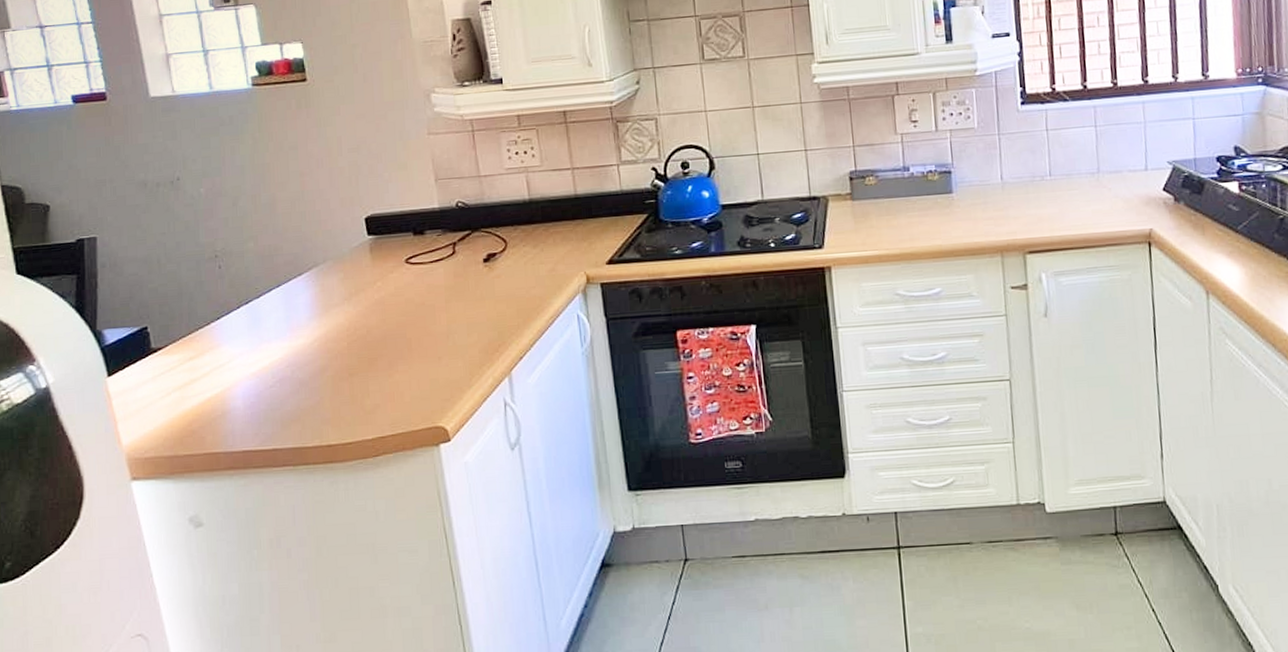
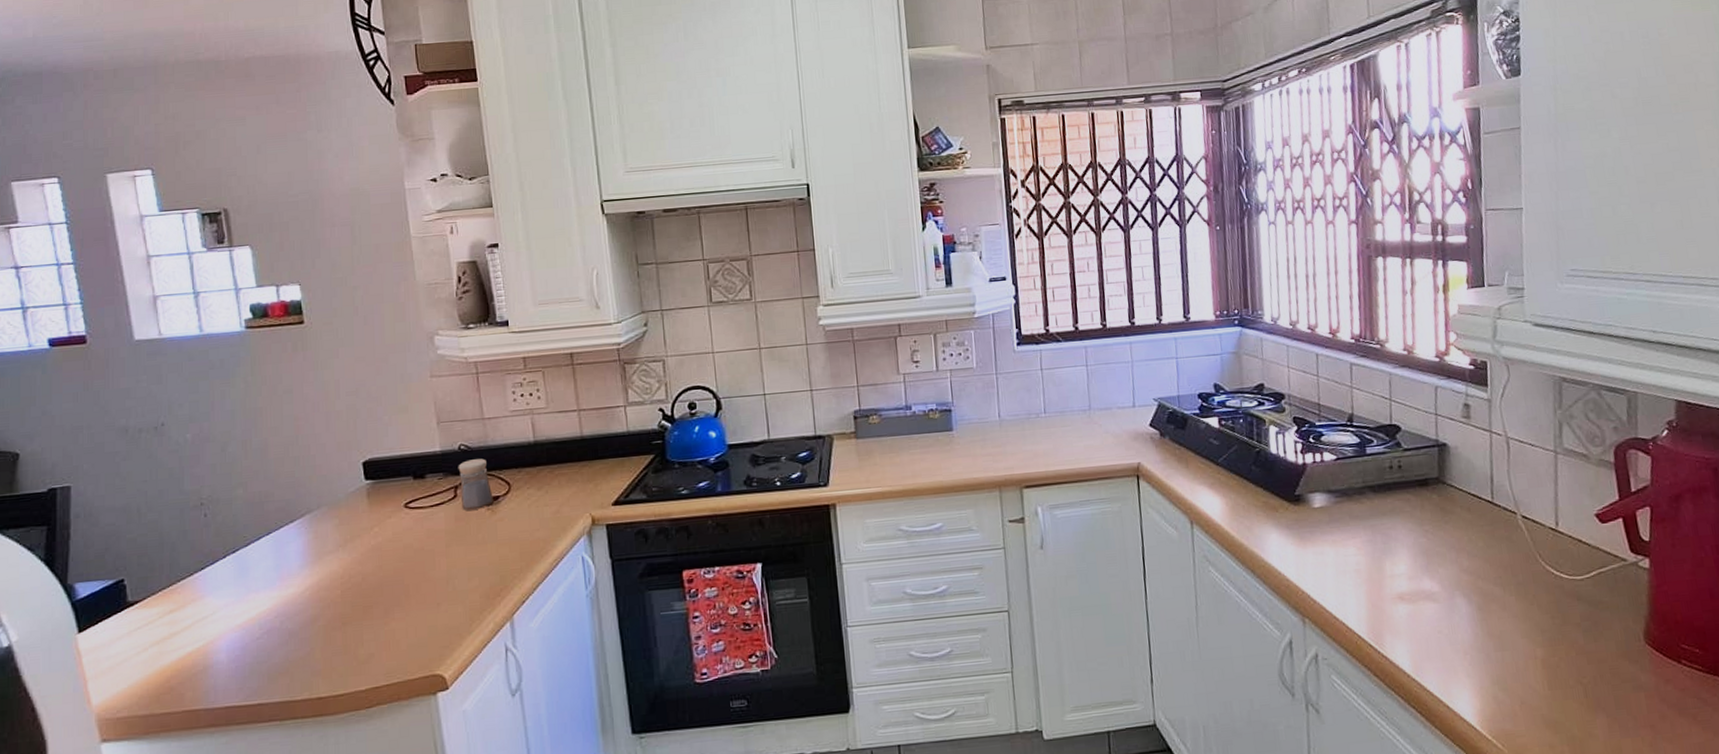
salt shaker: none [456,216,491,267] -> present [458,458,494,510]

